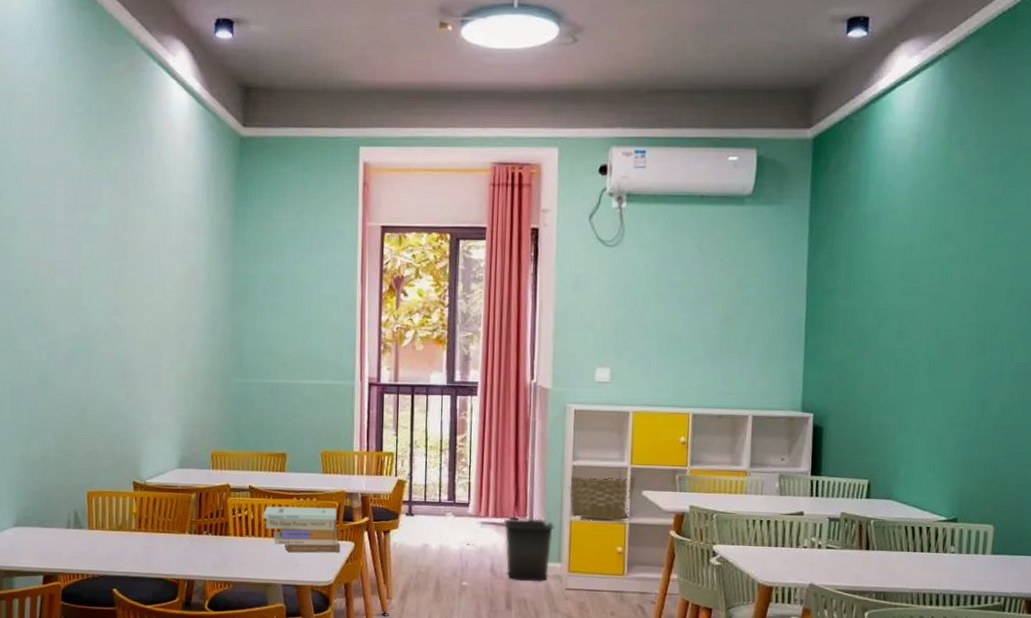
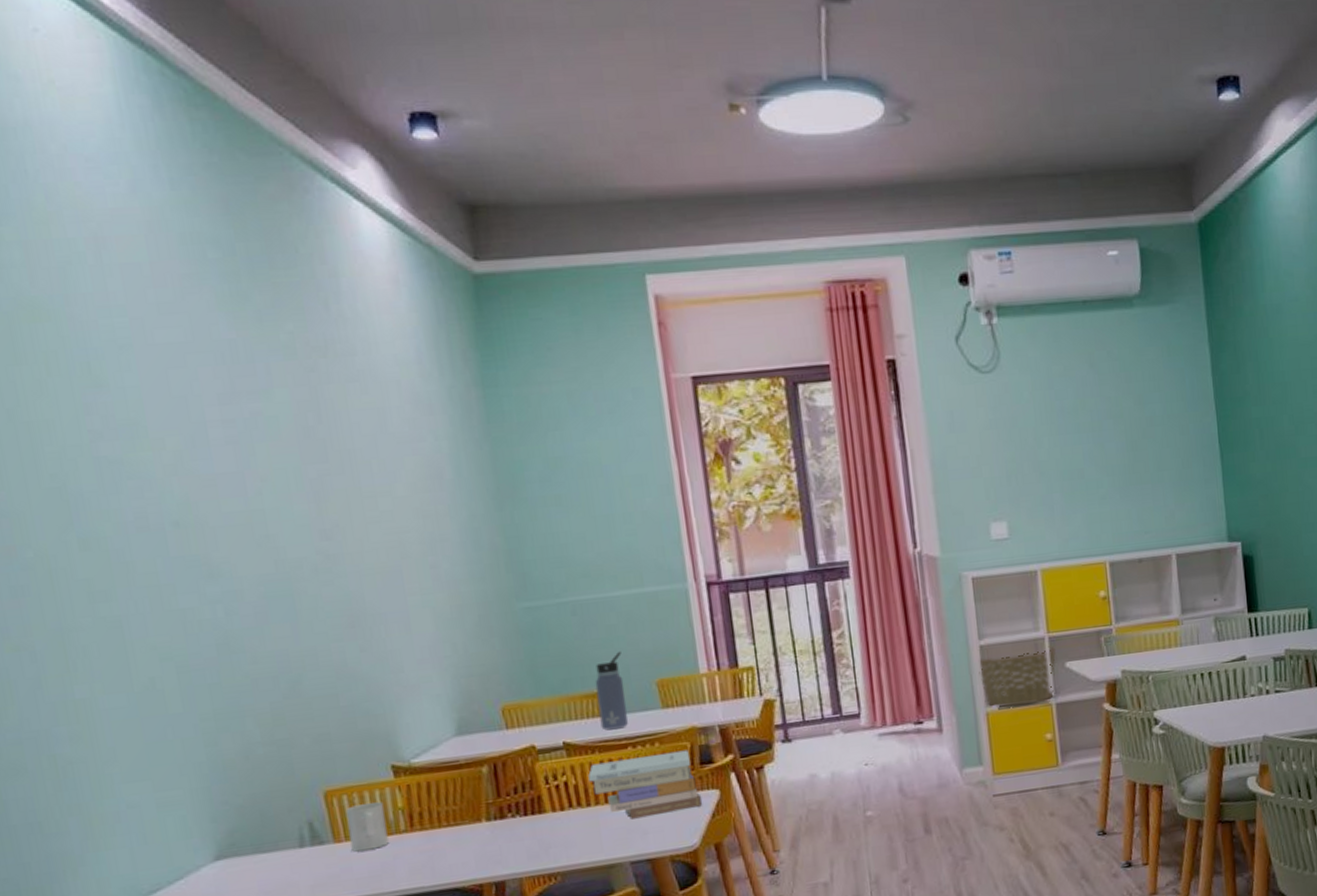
cup: none [99,505,124,539] -> present [345,802,389,852]
water bottle: none [277,425,300,483] -> present [595,650,628,731]
waste bin: present [503,518,554,581] -> none [906,716,970,797]

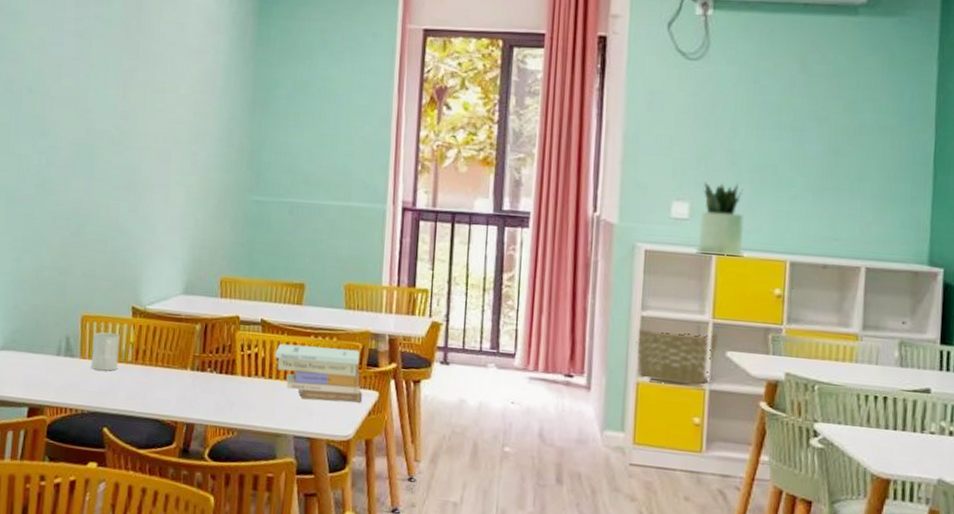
water bottle: present [595,650,628,731] -> none [293,252,322,319]
planter: none [1017,494,1068,571] -> present [694,182,746,257]

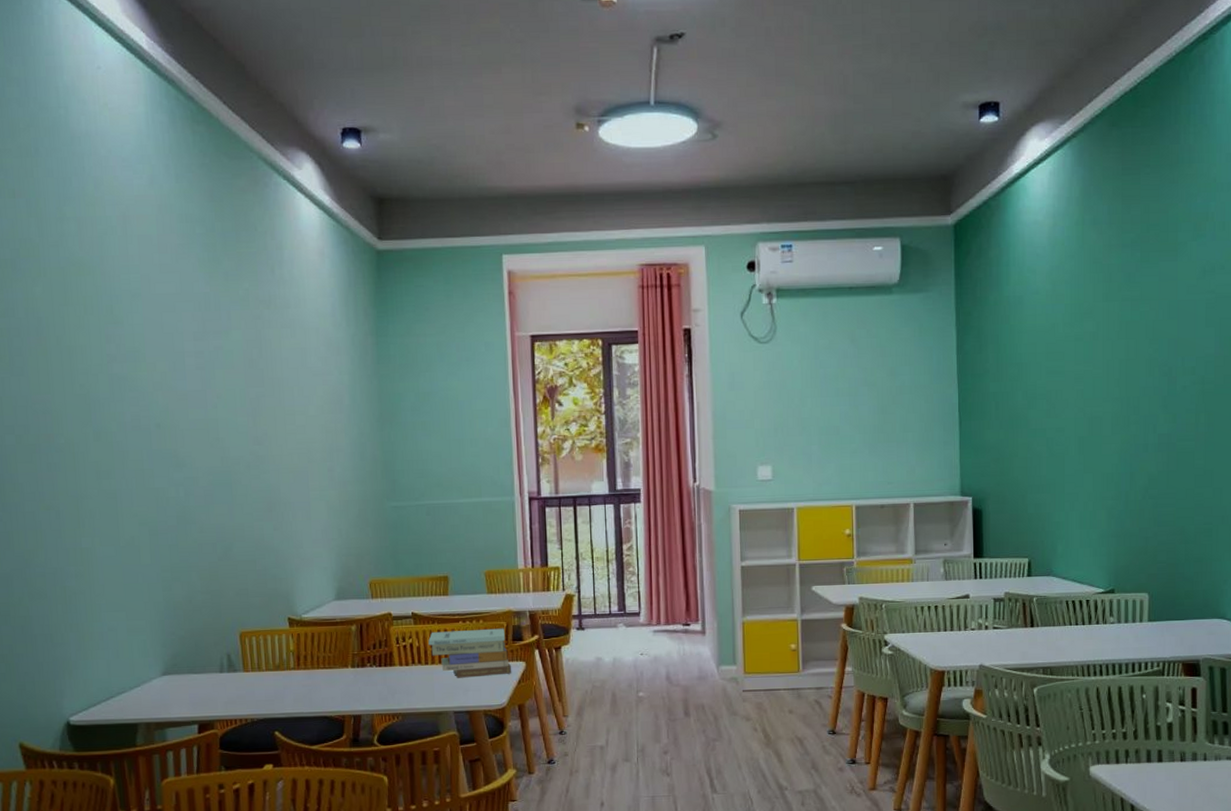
cup: present [91,332,121,371] -> none [253,645,281,680]
basket: present [636,328,718,385] -> none [739,571,804,619]
planter: present [694,182,746,257] -> none [779,446,820,508]

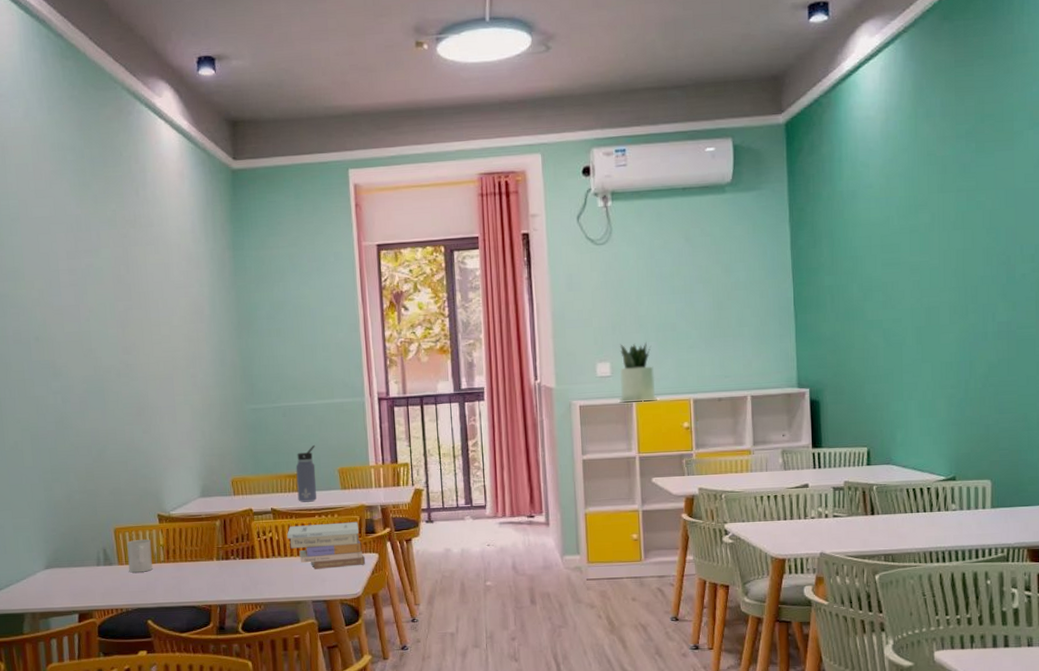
cup: none [253,645,281,680] -> present [127,539,153,573]
water bottle: none [439,545,461,607] -> present [295,444,317,502]
planter: none [779,446,820,508] -> present [618,342,658,403]

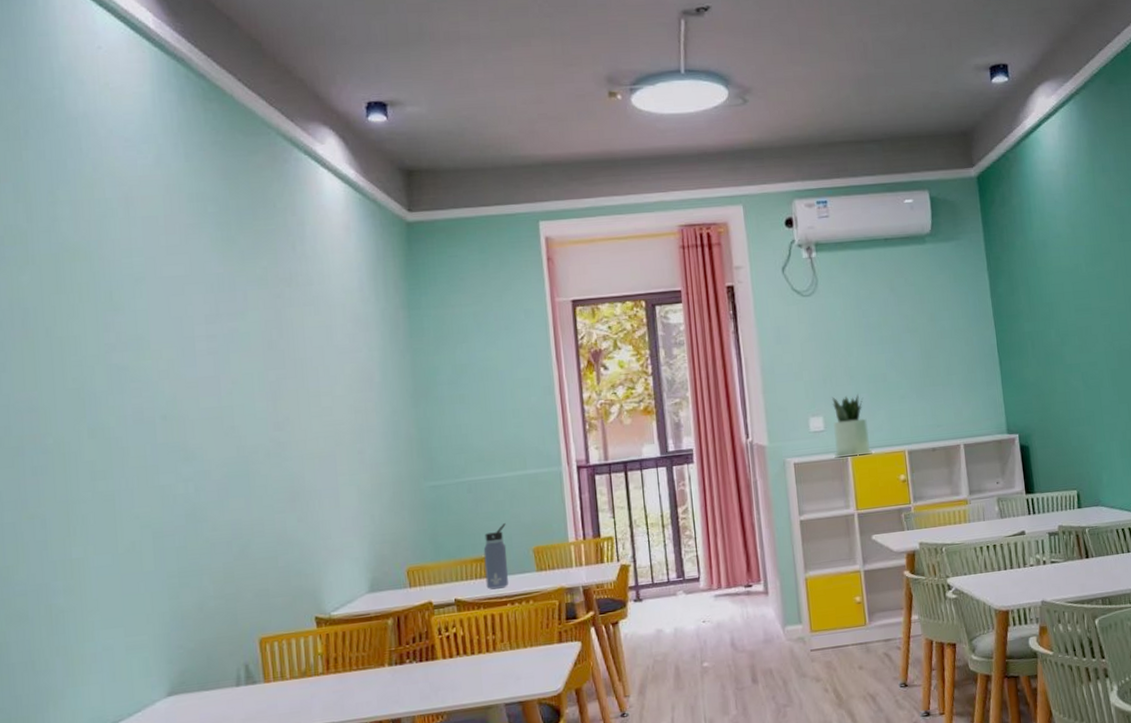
cup: present [127,539,153,573] -> none [275,648,308,691]
books: present [287,521,366,569] -> none [474,607,567,667]

